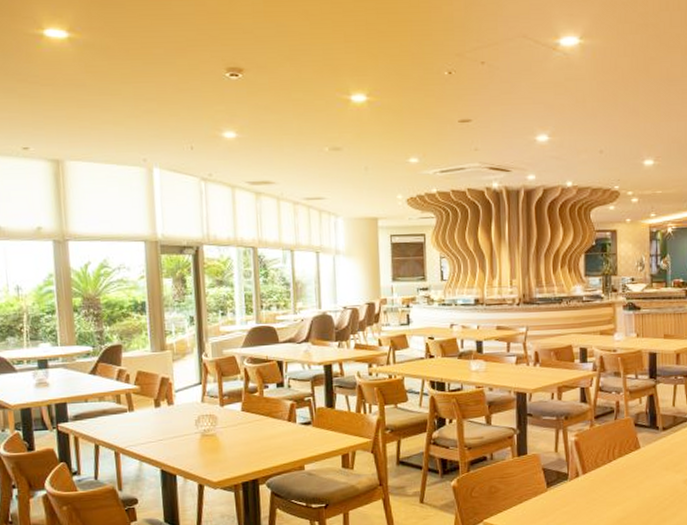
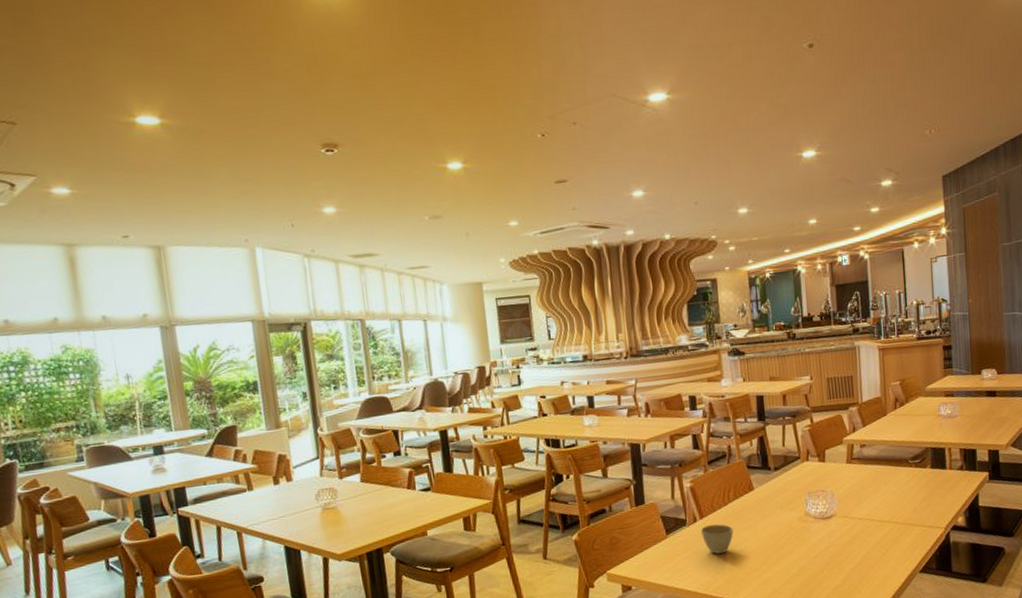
cup: none [582,480,616,512] -> present [700,524,734,555]

